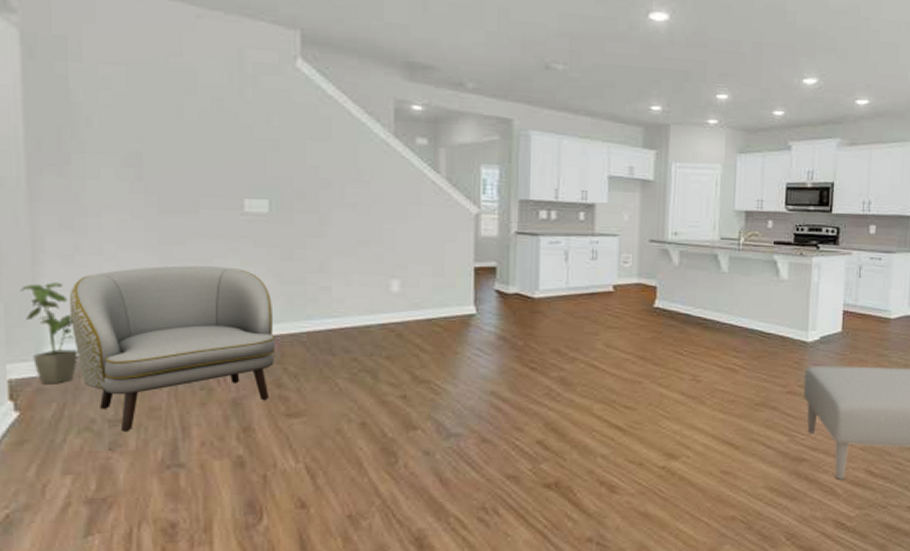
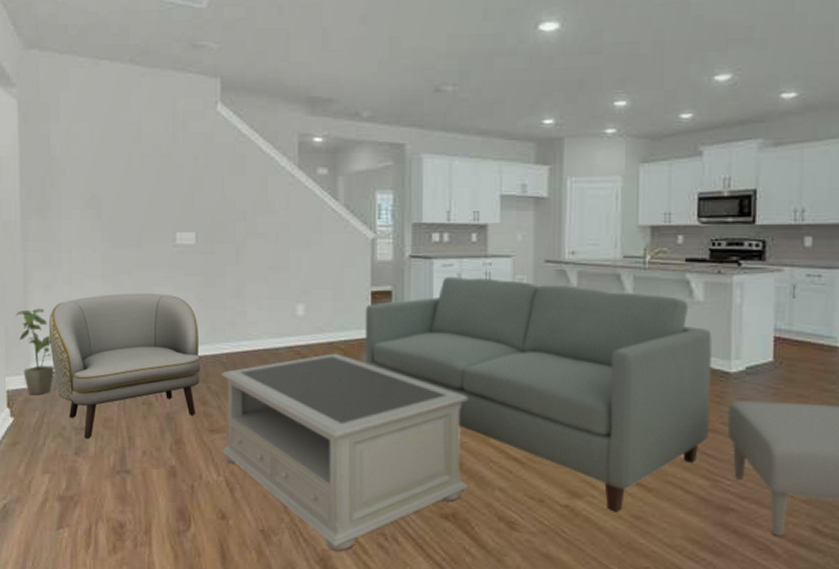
coffee table: none [300,330,573,529] -> present [221,353,469,551]
sofa: none [466,253,794,470] -> present [365,276,712,512]

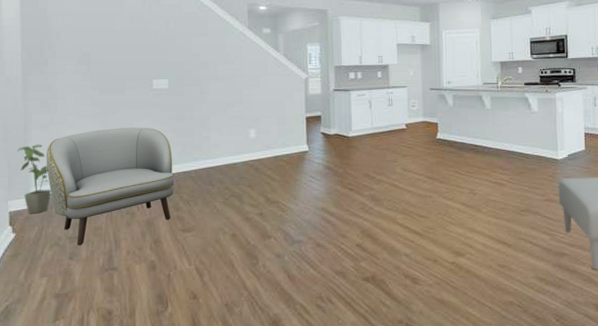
coffee table: present [221,353,469,551] -> none [191,164,383,314]
sofa: present [365,276,712,512] -> none [301,103,547,264]

